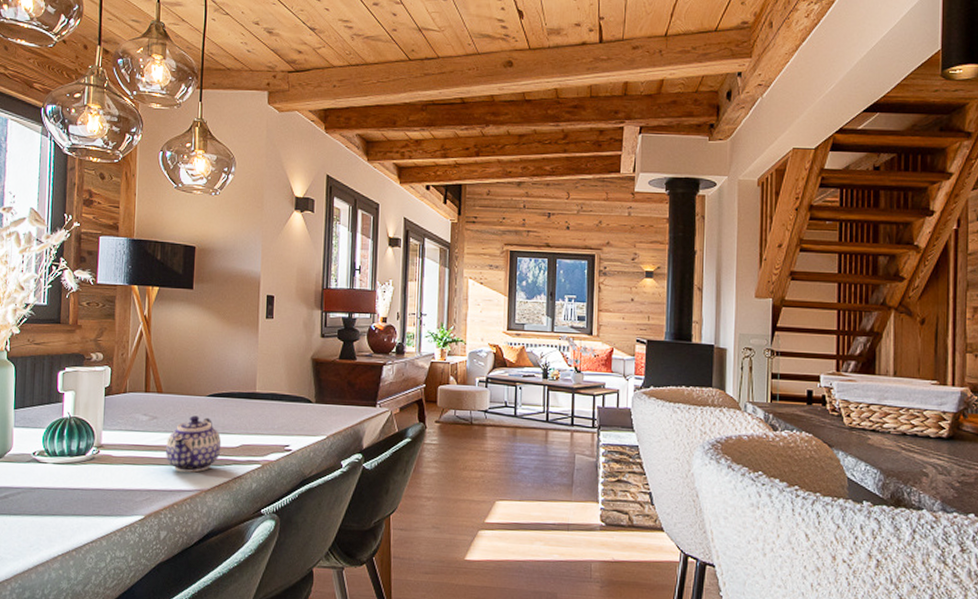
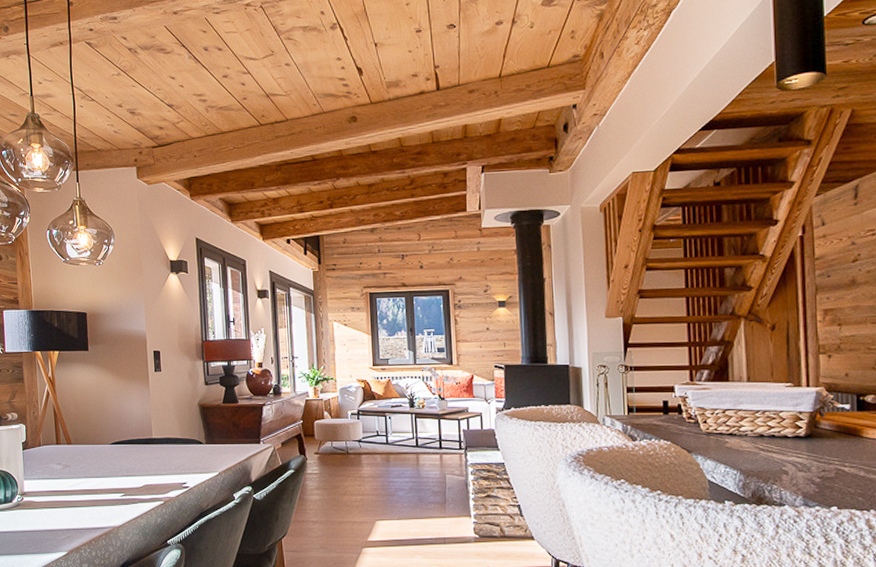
teapot: present [165,415,222,473] -> none [79,462,127,512]

